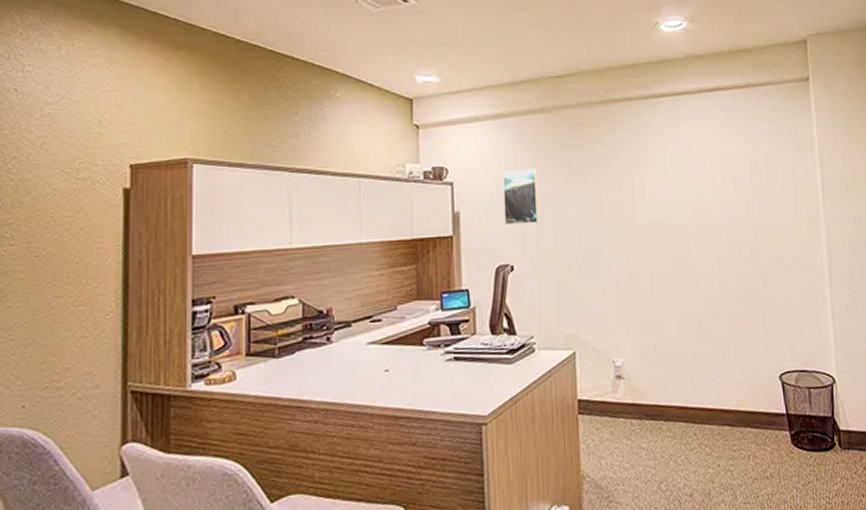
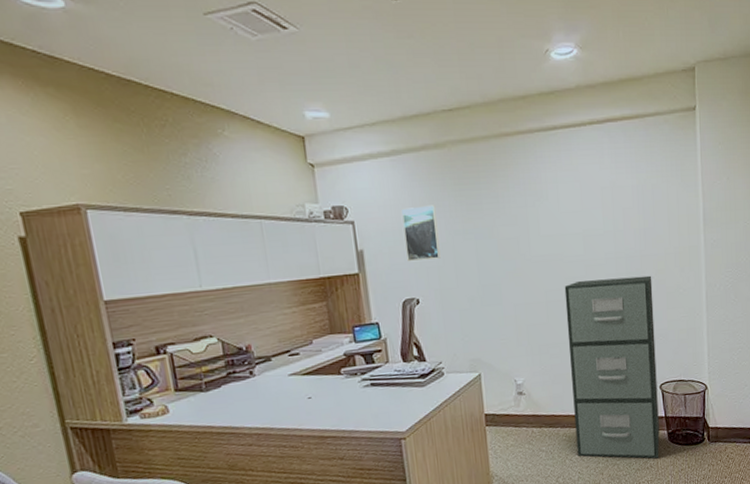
filing cabinet: none [670,249,781,466] -> present [564,275,660,459]

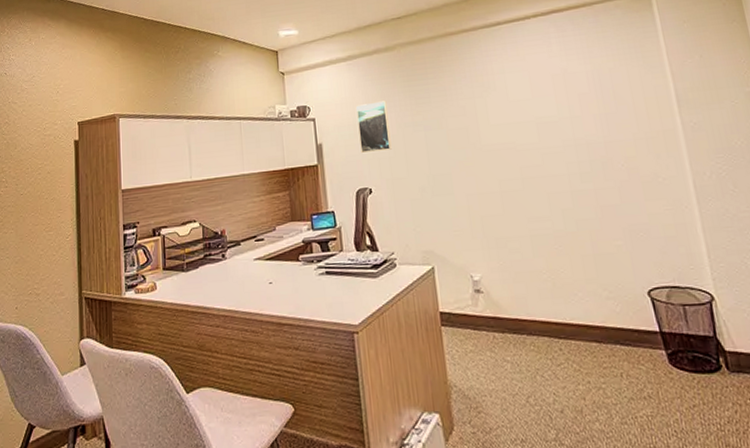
filing cabinet: present [564,275,660,459] -> none [519,163,659,387]

